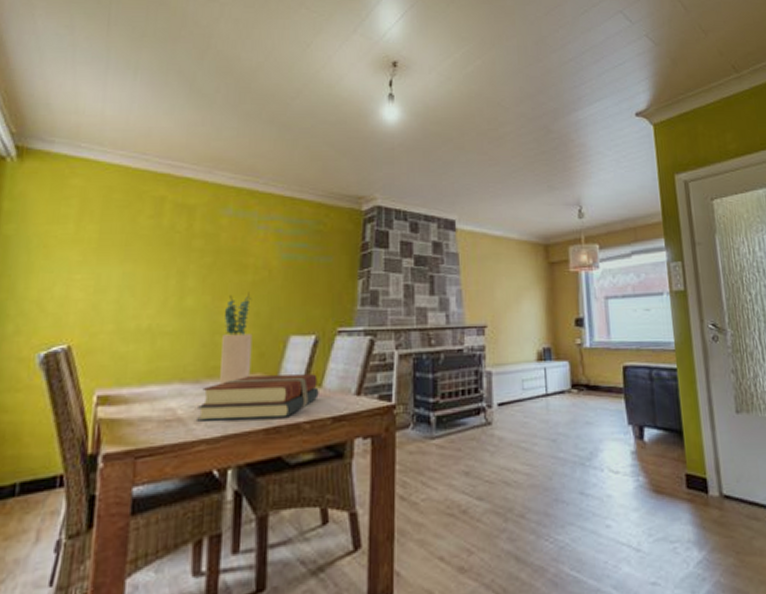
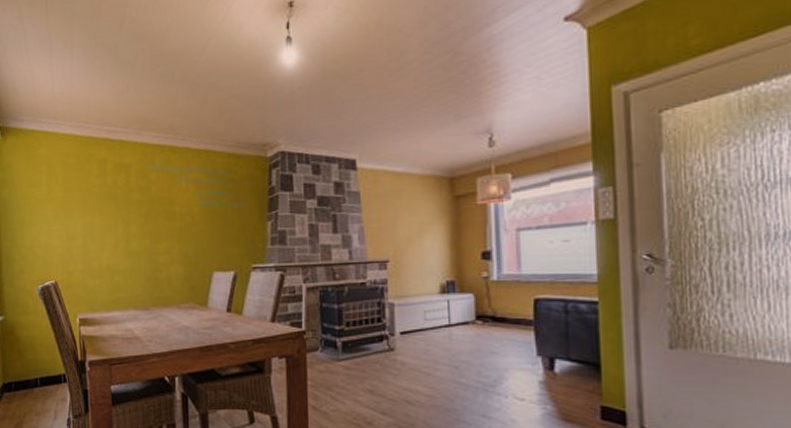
books: present [197,374,319,421] -> none [149,304,240,339]
vase: present [220,292,253,384] -> none [160,235,186,311]

